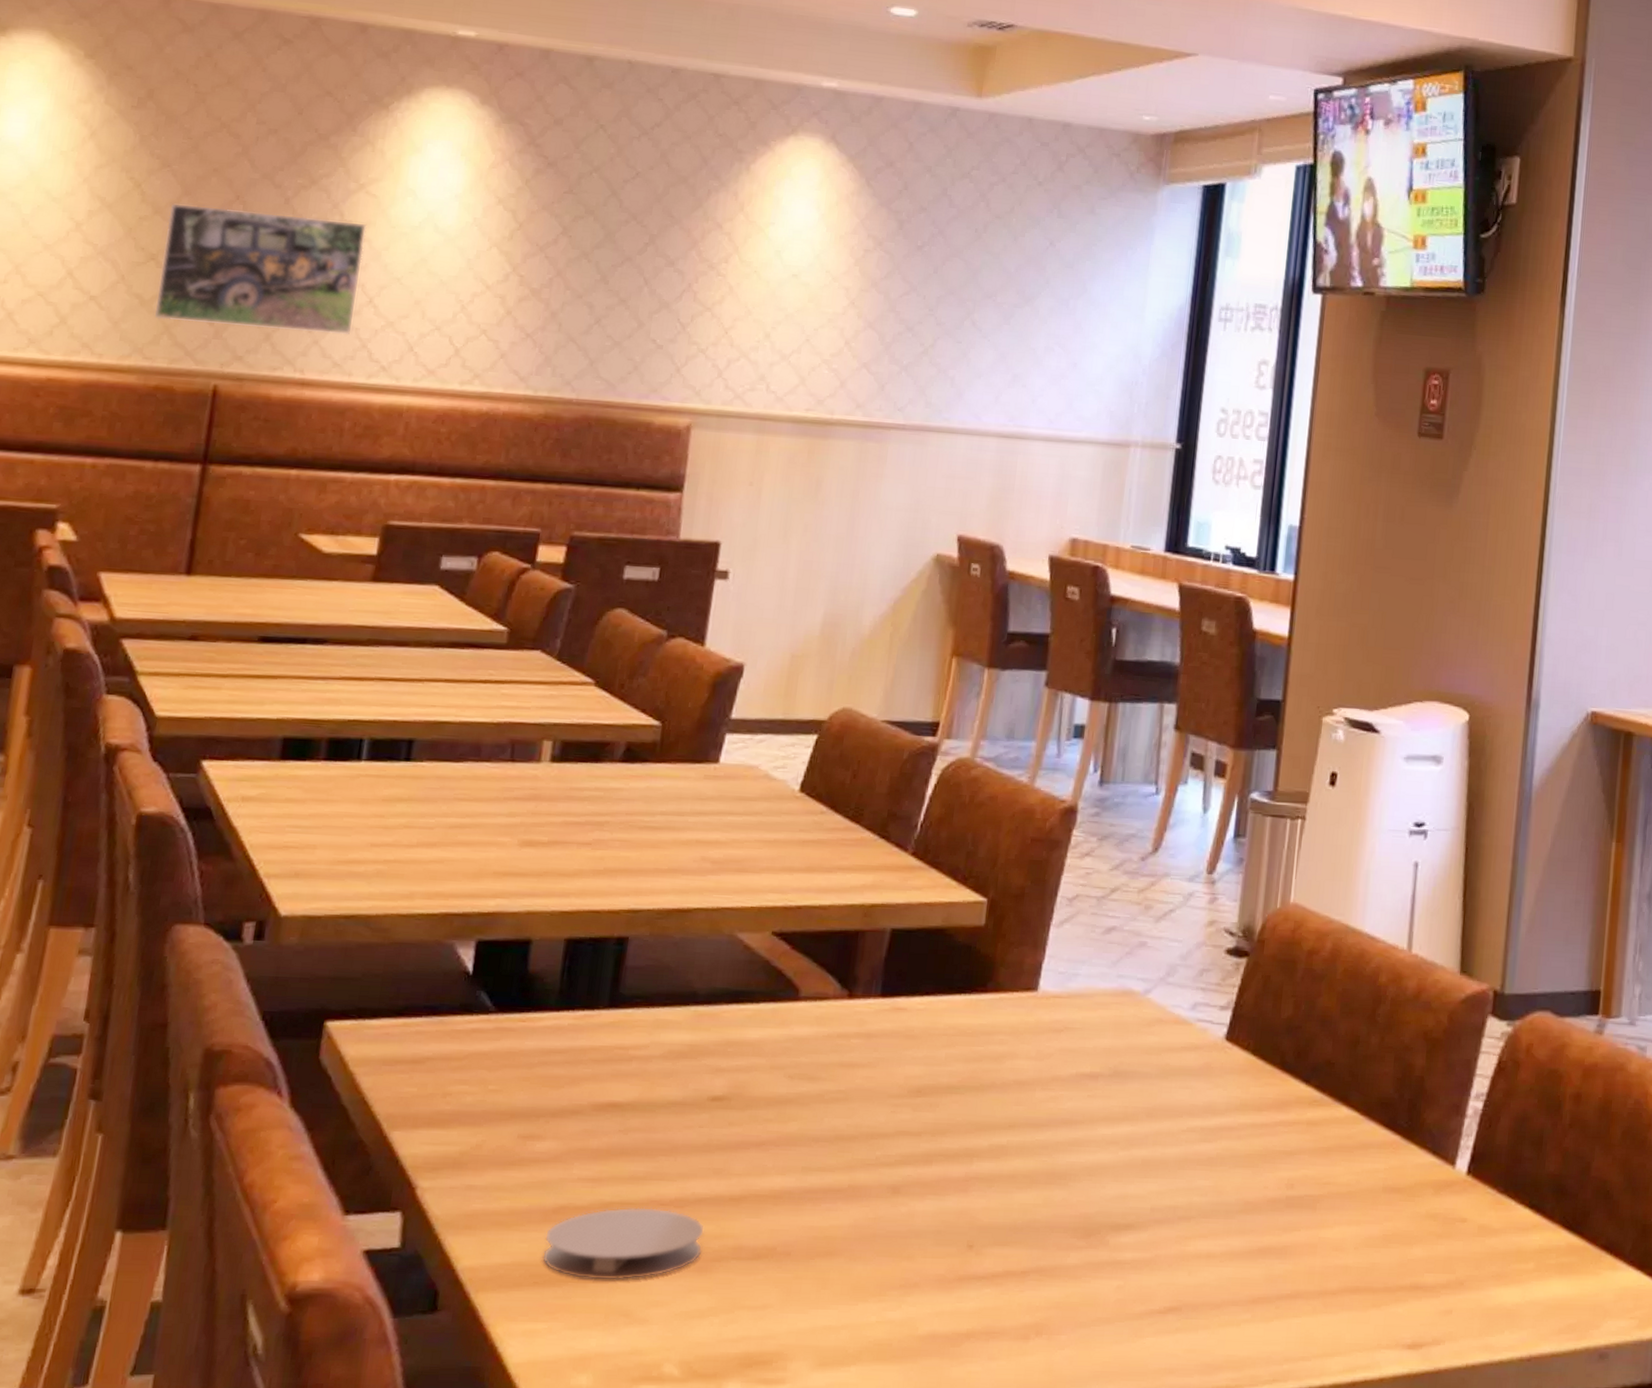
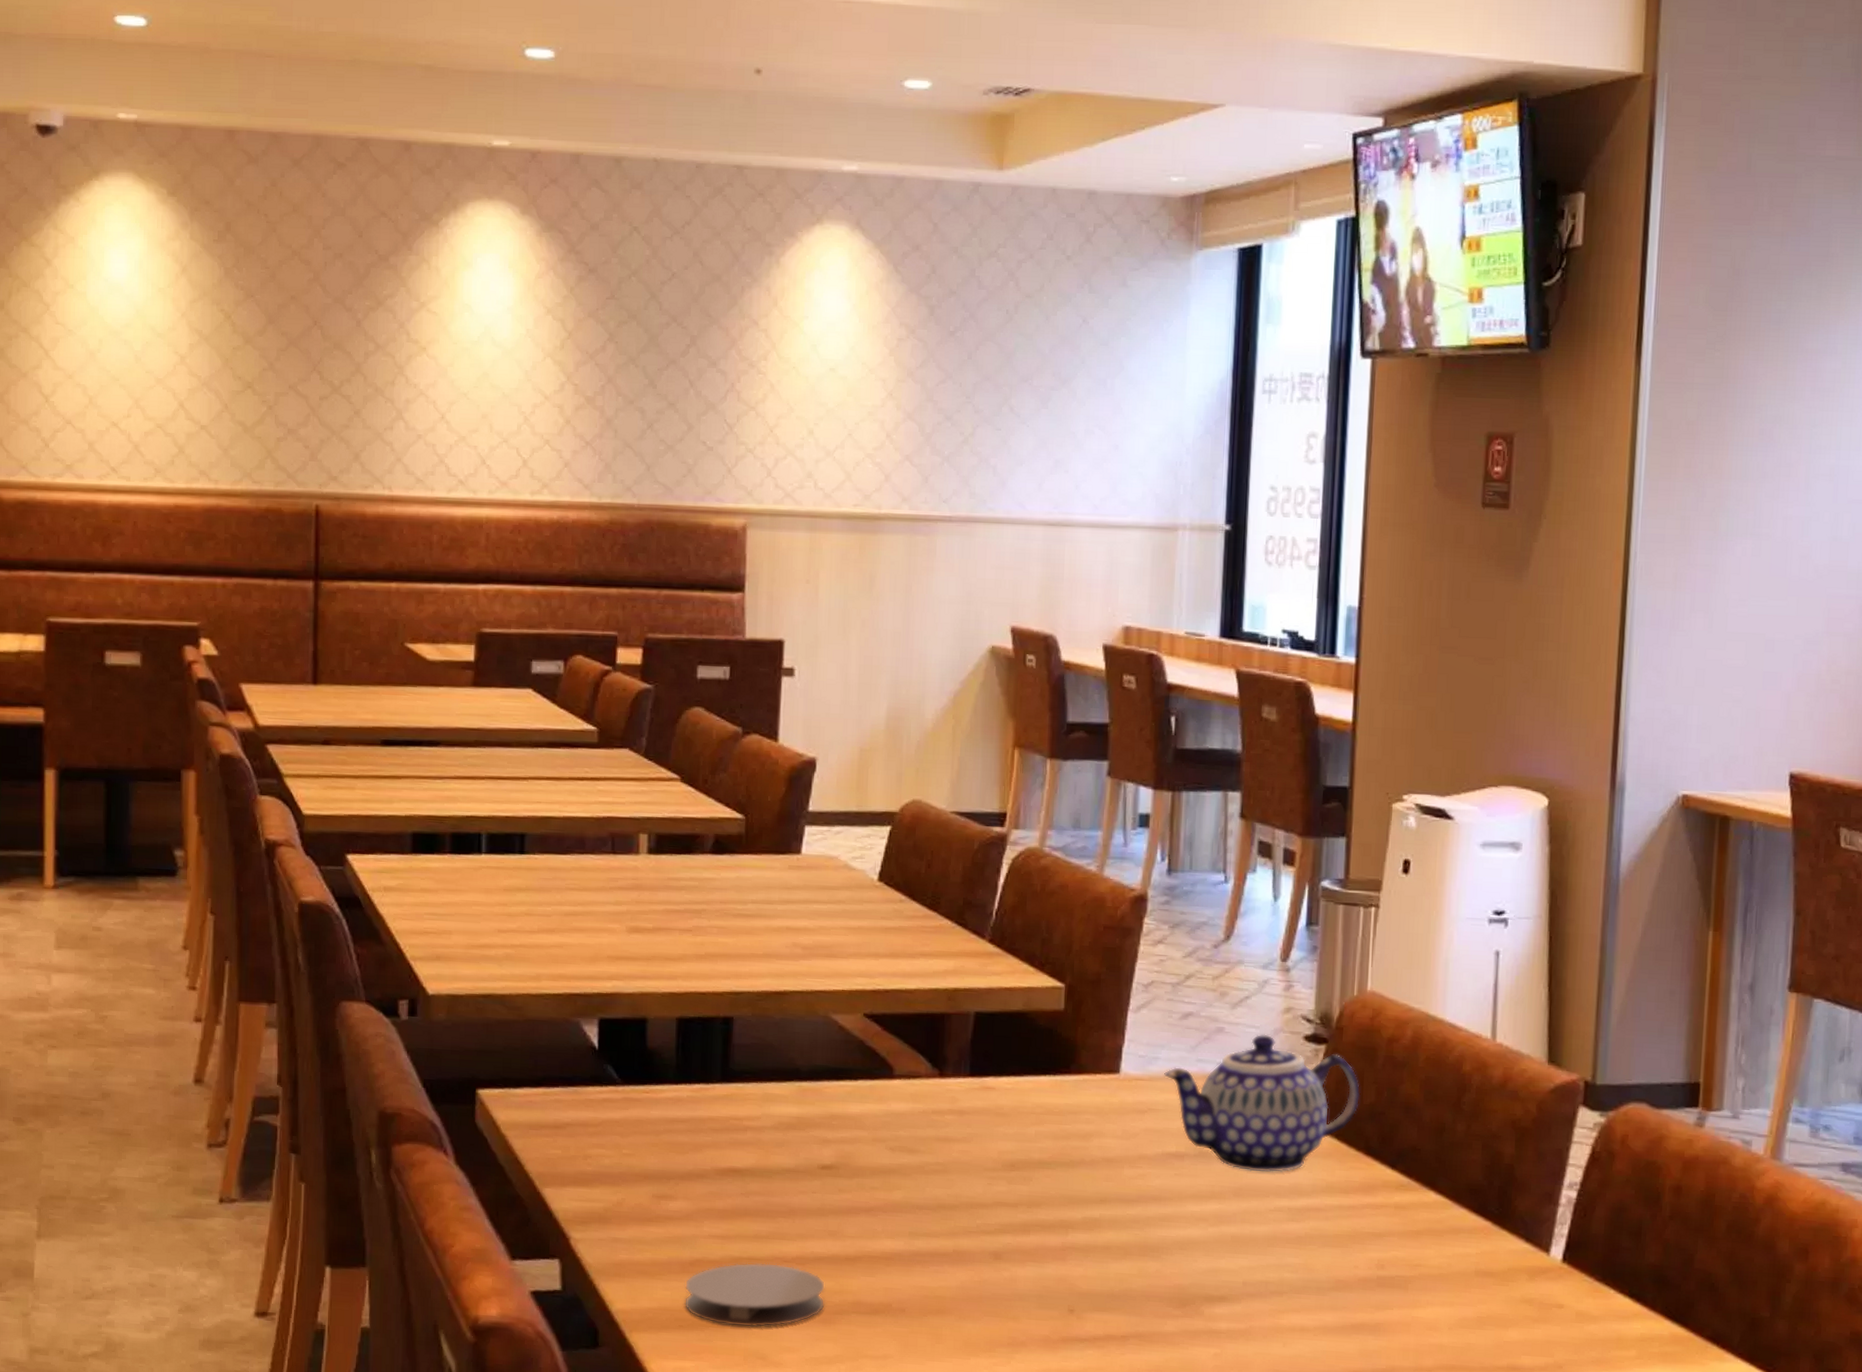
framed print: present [154,202,367,335] -> none [256,331,432,452]
teapot: none [1083,948,1279,1092] -> present [1164,1034,1361,1173]

